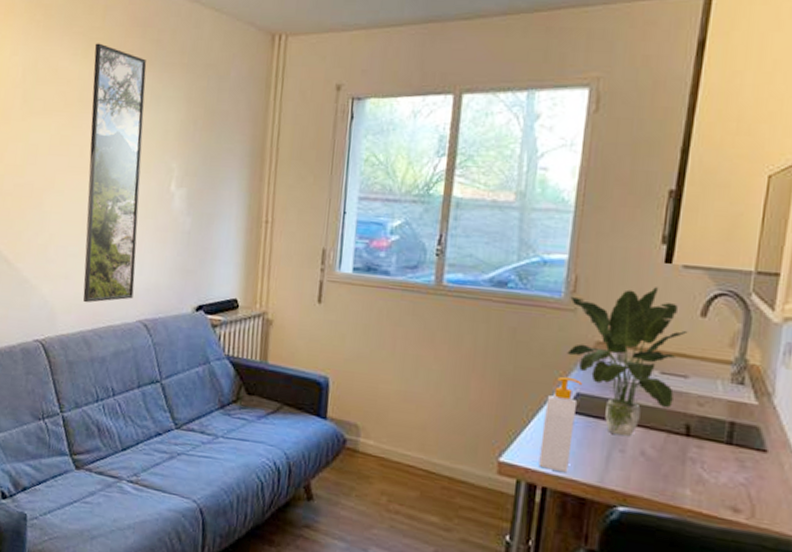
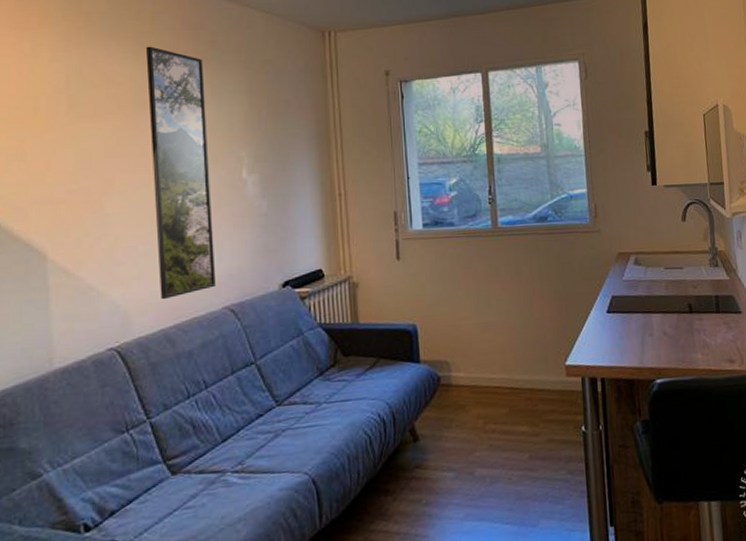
soap bottle: present [538,376,583,473] -> none [591,284,617,363]
potted plant: present [567,287,688,437] -> none [594,204,677,324]

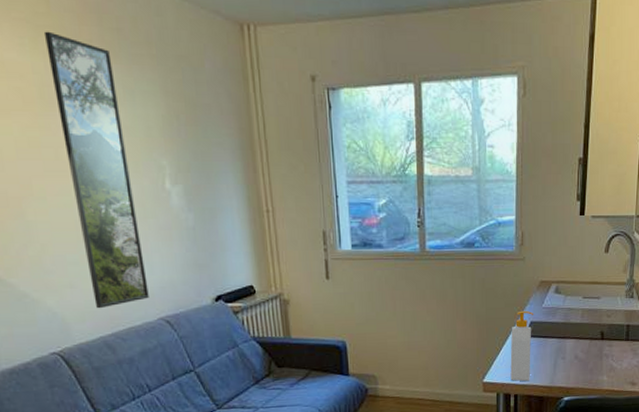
soap bottle: none [591,284,617,363] -> present [510,310,534,382]

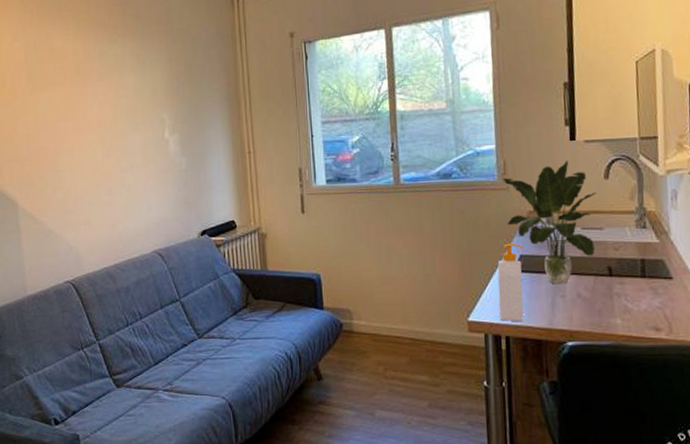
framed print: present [43,31,149,309] -> none [83,22,146,243]
potted plant: none [520,234,598,348] -> present [502,161,597,285]

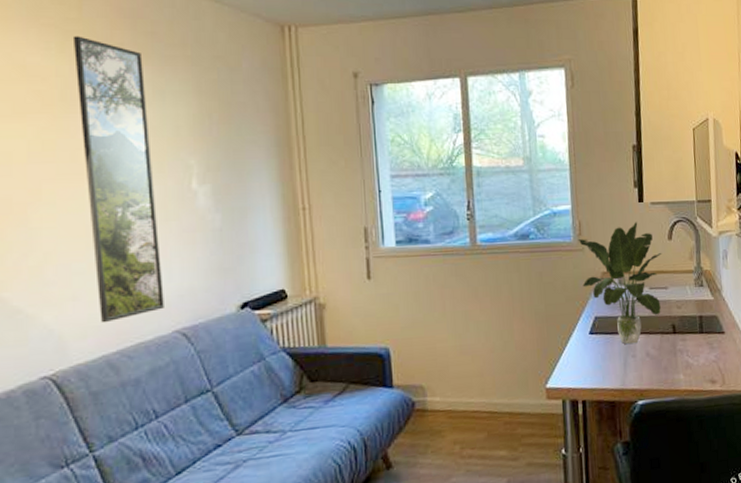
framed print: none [83,22,146,243] -> present [72,35,164,323]
soap bottle: present [497,243,524,322] -> none [574,305,599,385]

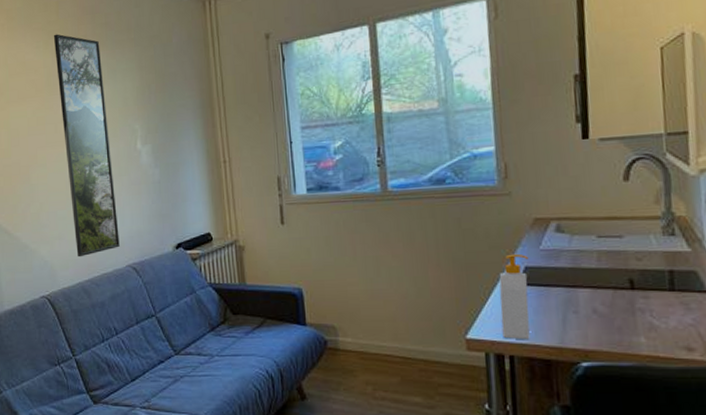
soap bottle: none [574,305,599,385] -> present [499,253,530,340]
potted plant: present [578,222,662,345] -> none [503,162,615,299]

